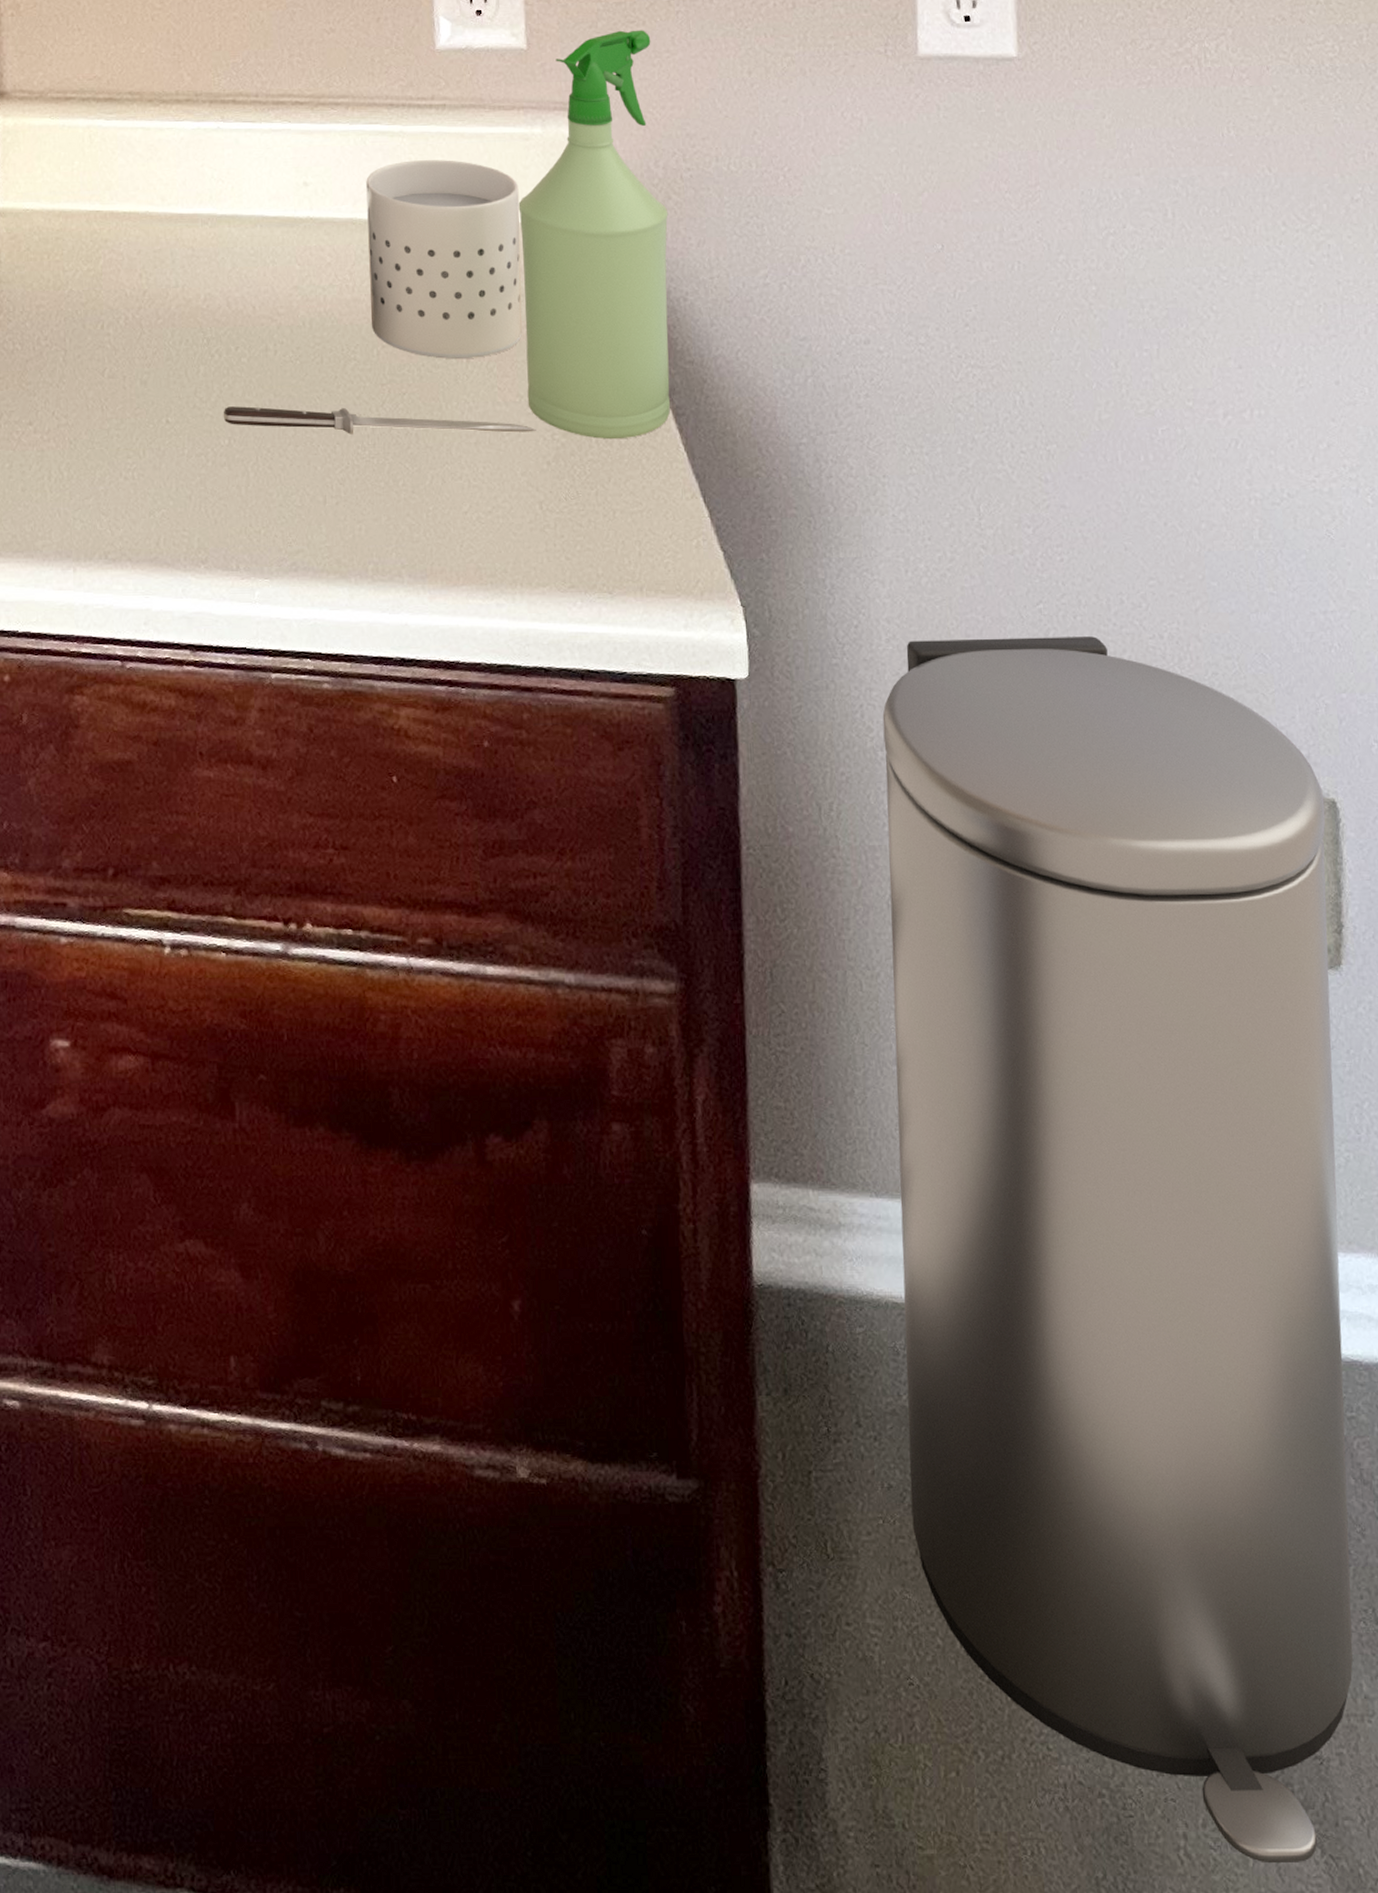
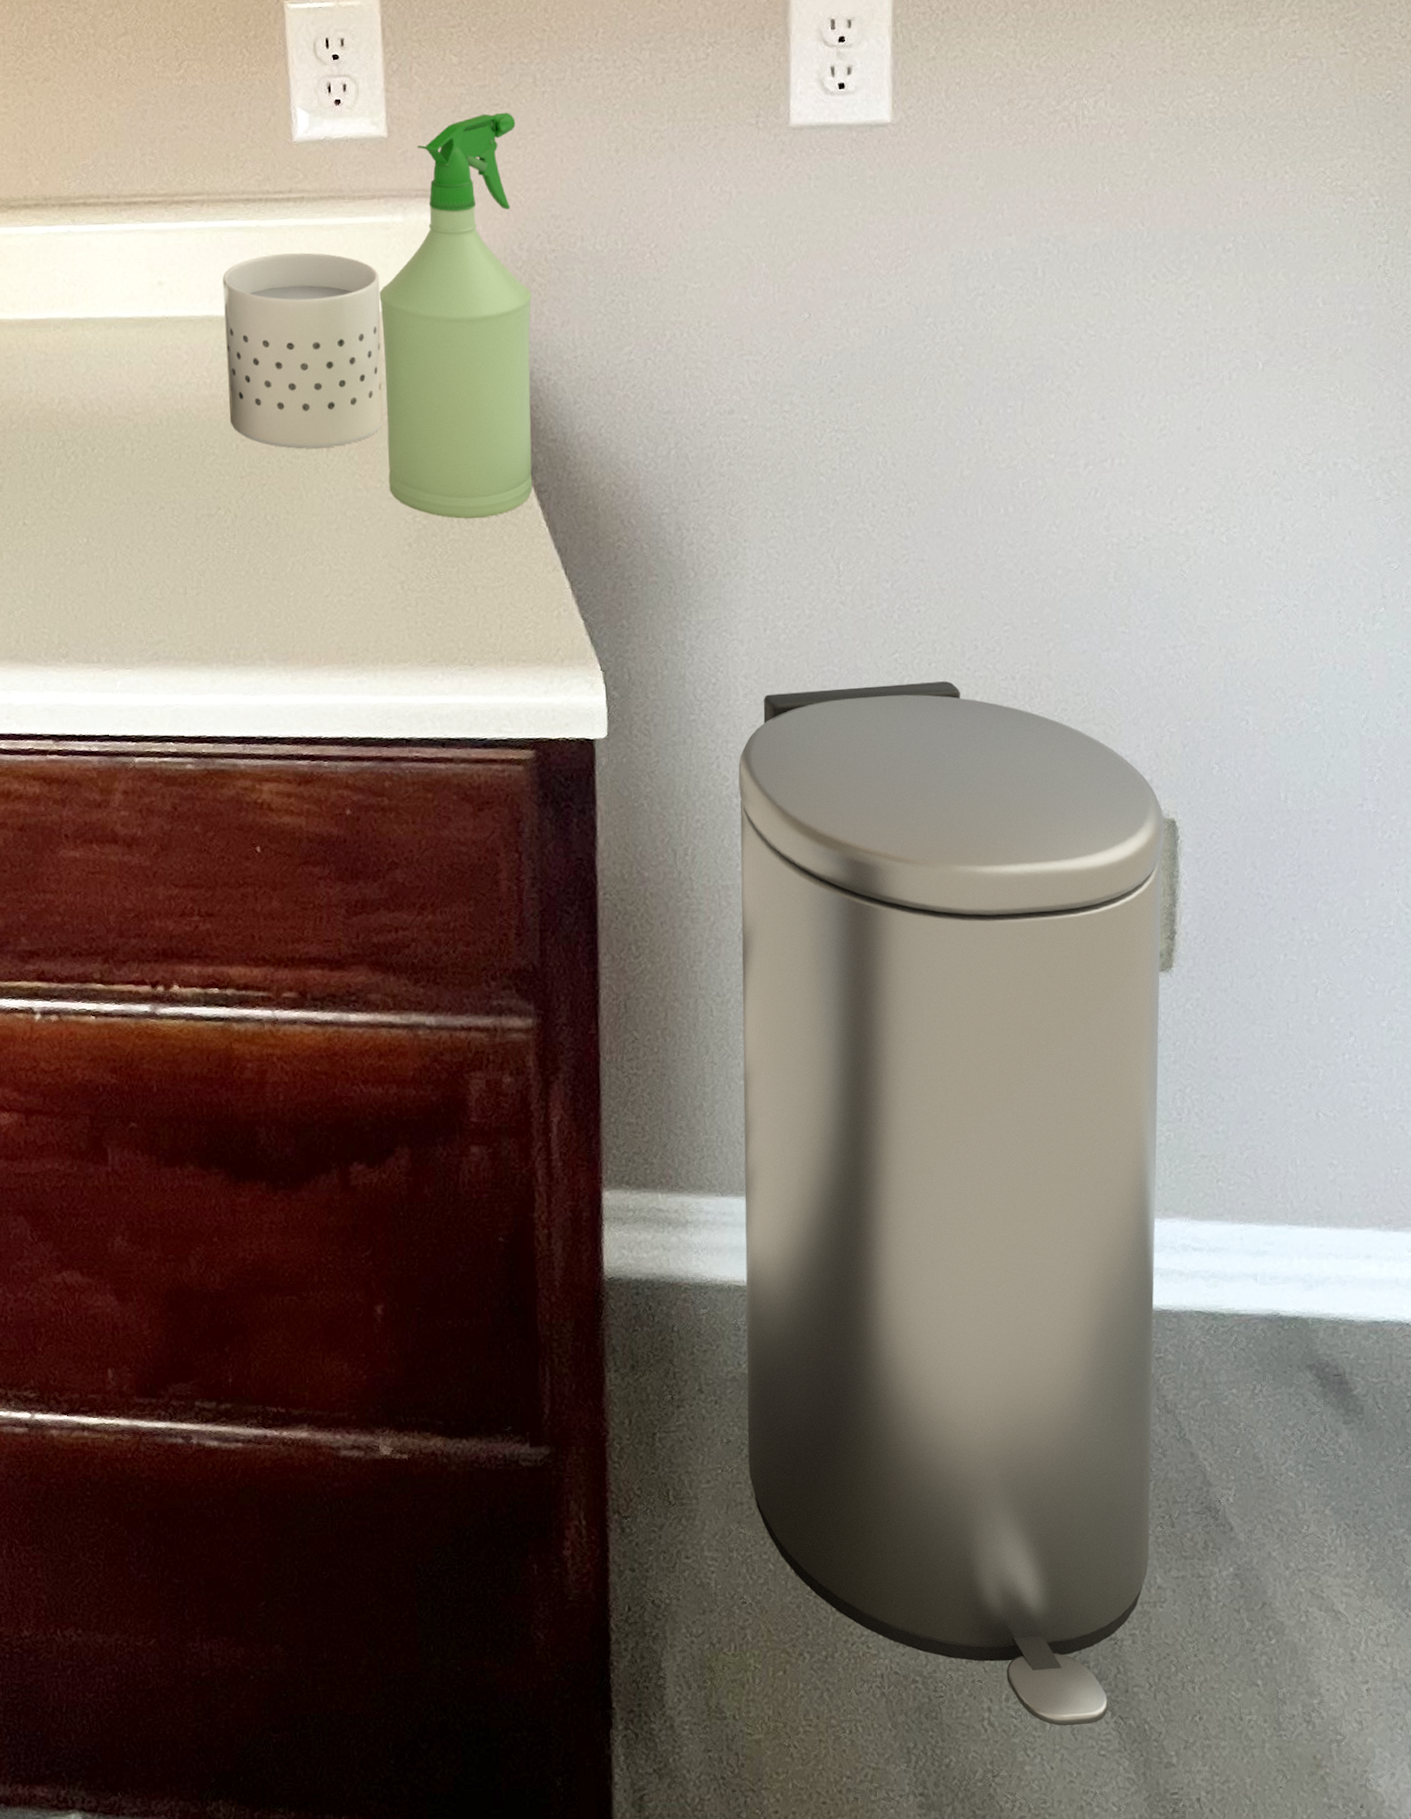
knife: present [223,406,536,434] -> none [80,502,398,527]

